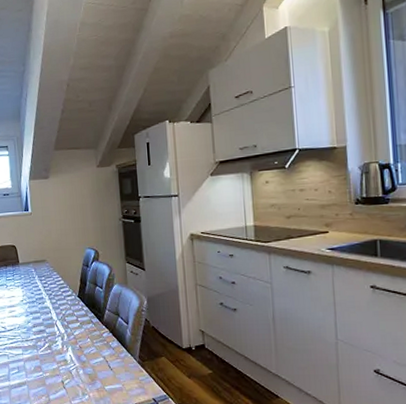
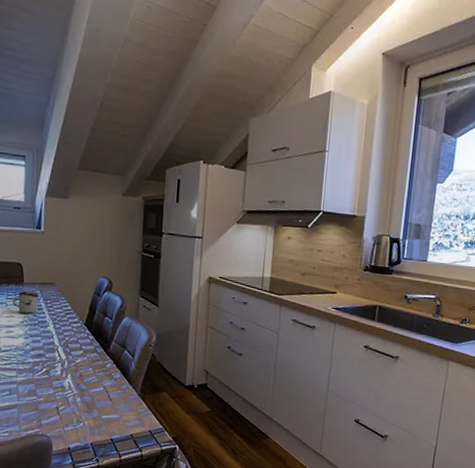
cup: none [11,270,34,293] -> present [12,291,38,314]

